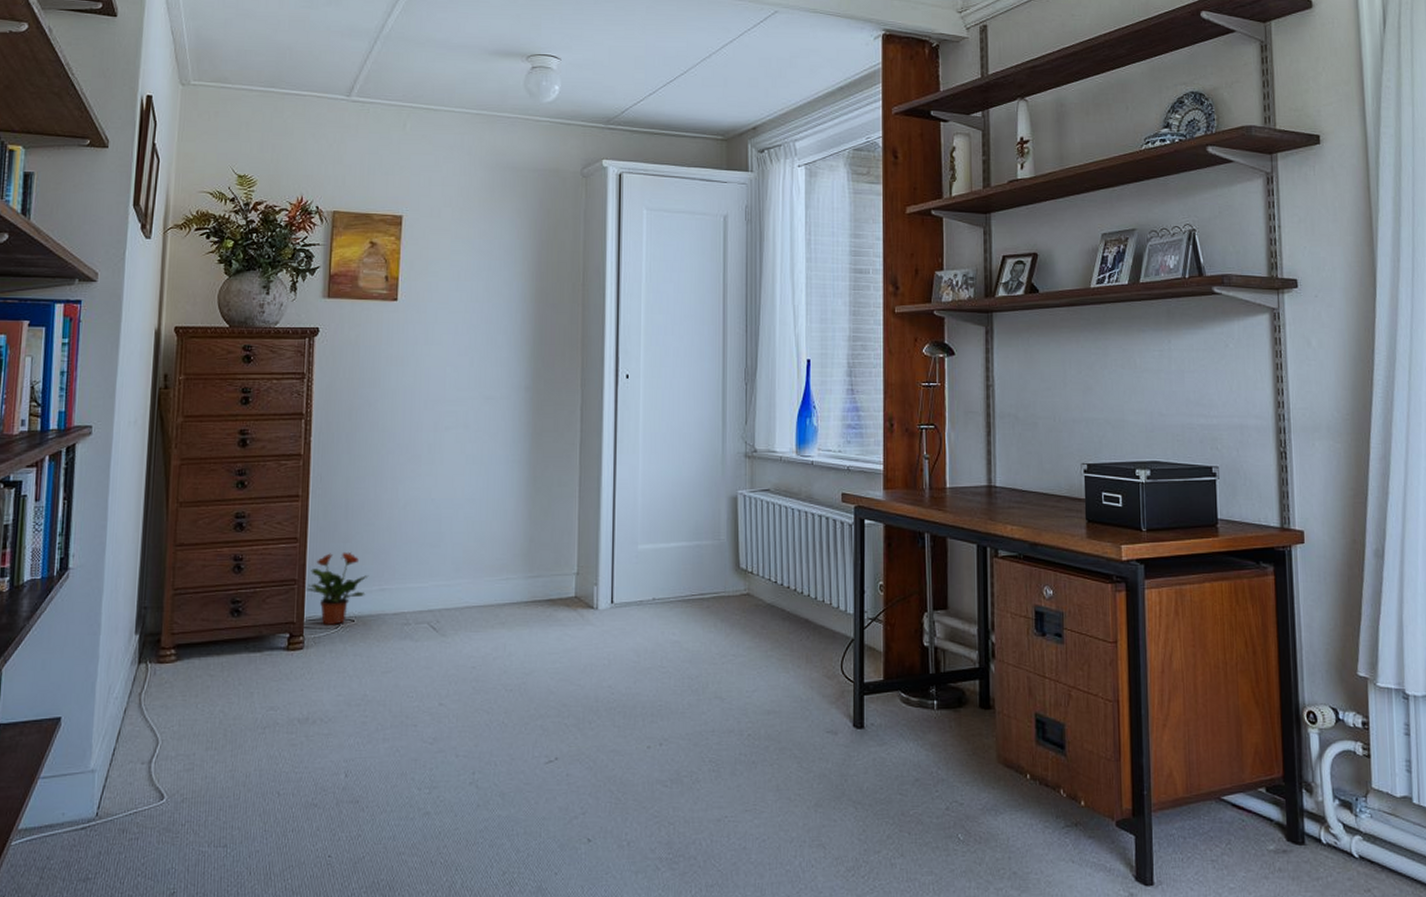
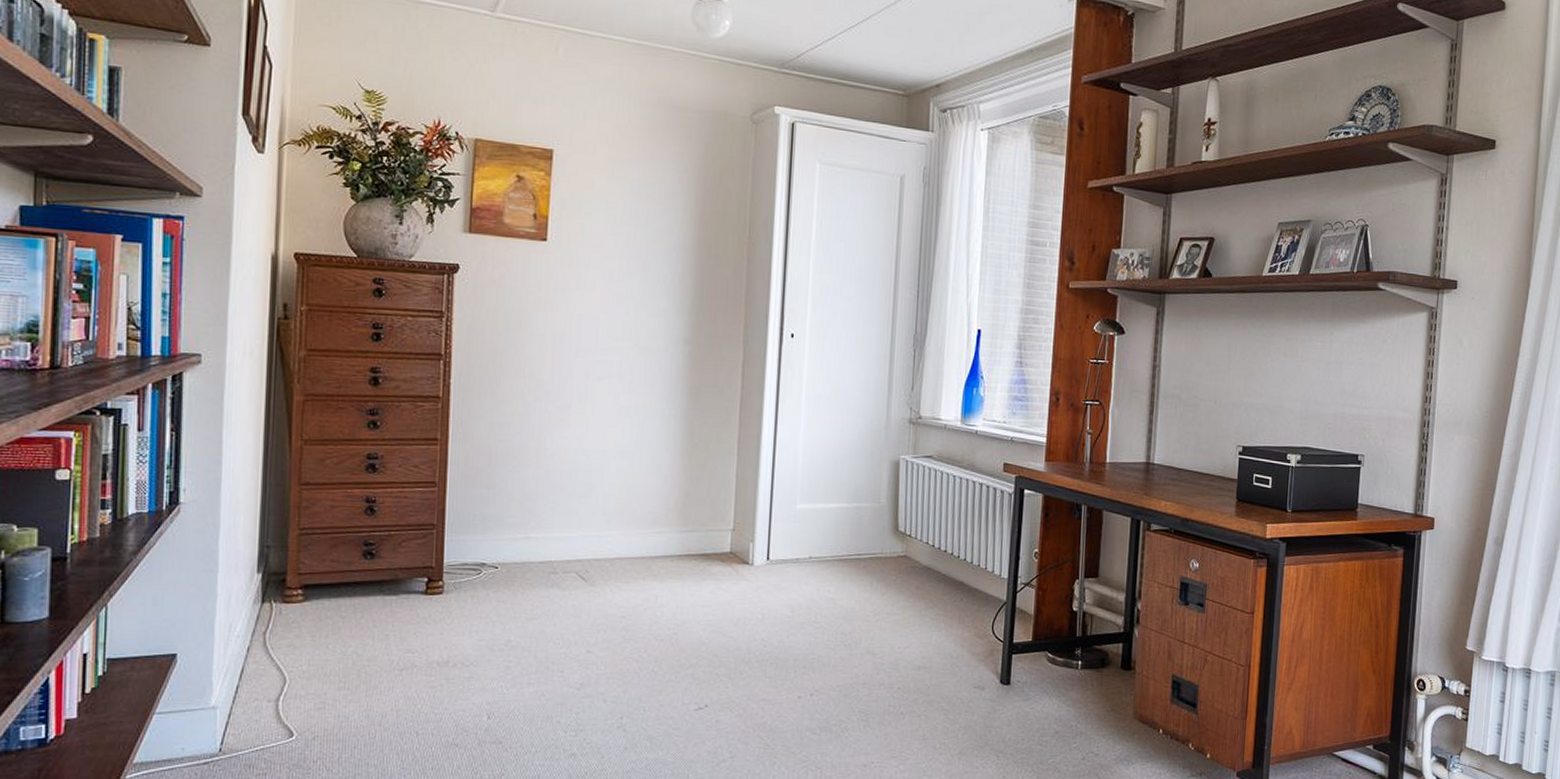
potted plant: present [305,551,369,625] -> none [445,498,514,571]

